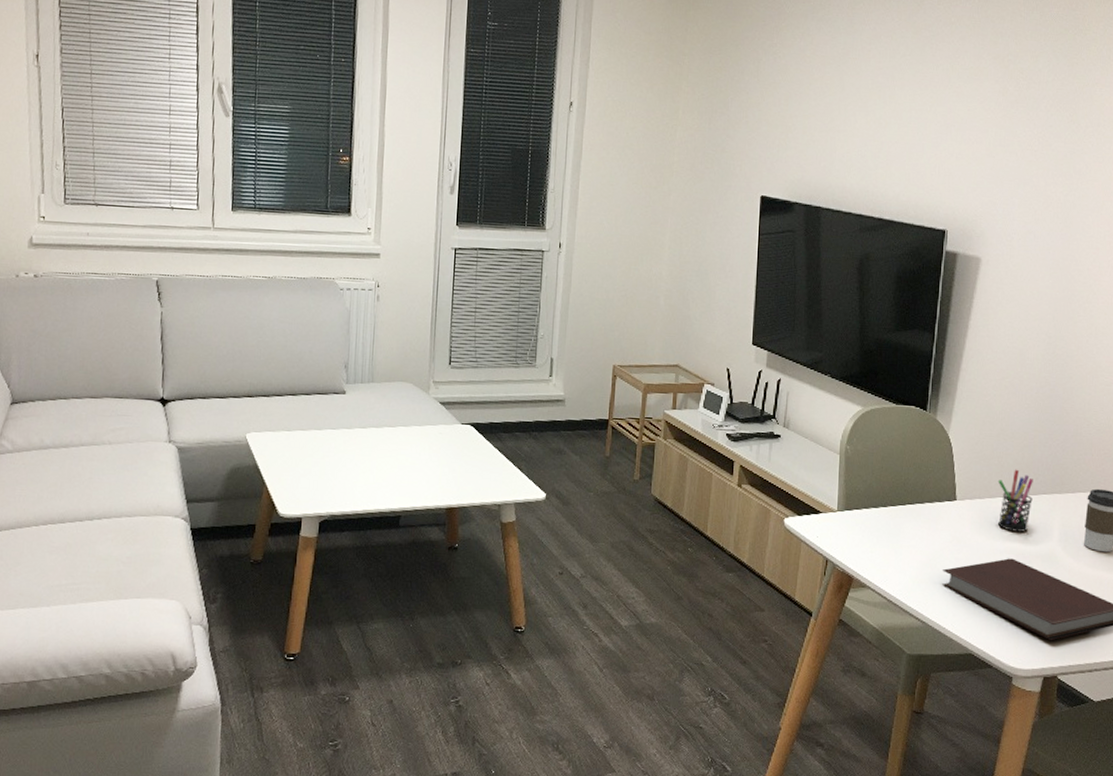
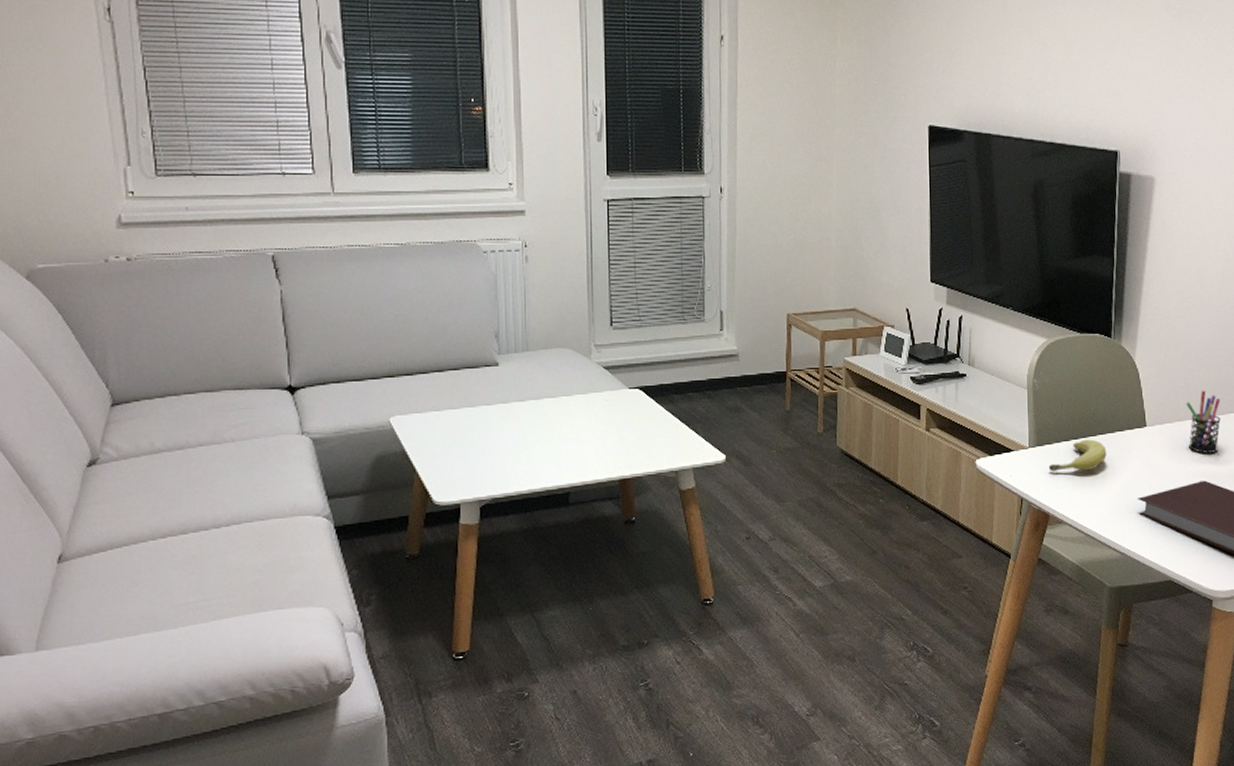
fruit: none [855,508,915,539] -> present [1048,439,1107,472]

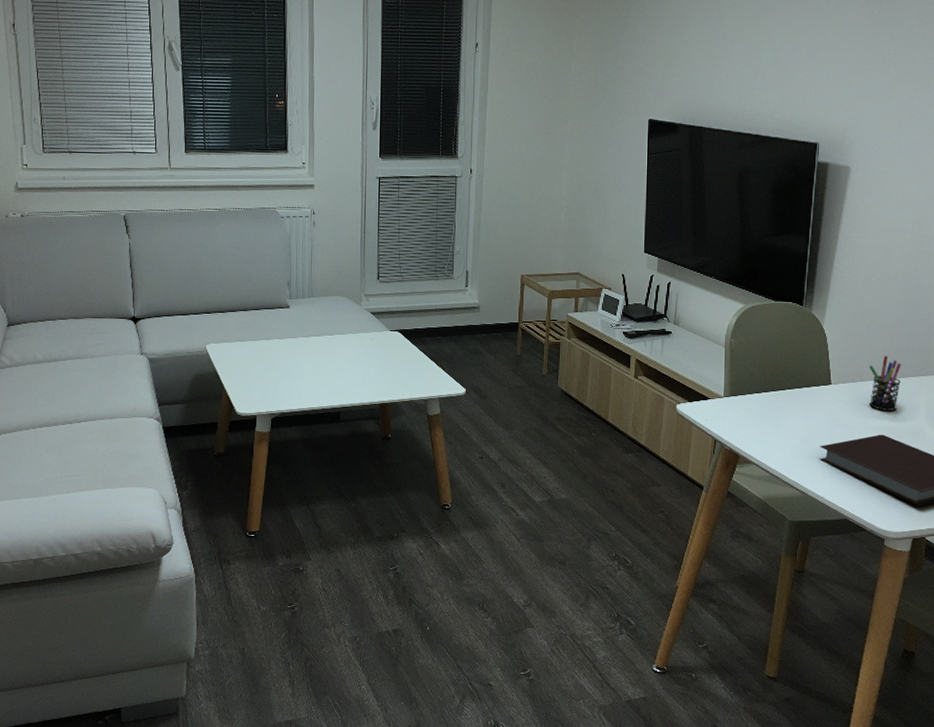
fruit: present [1048,439,1107,472] -> none [740,393,794,420]

